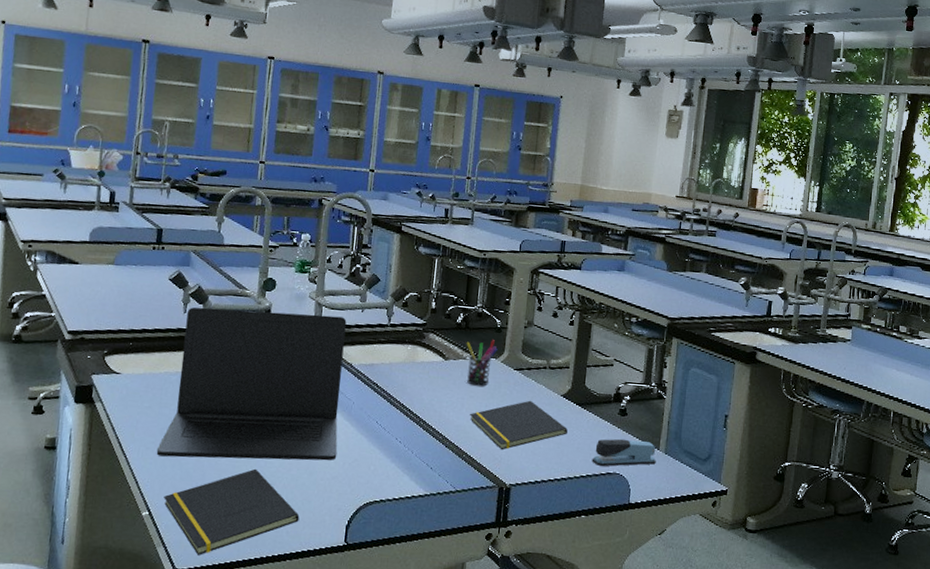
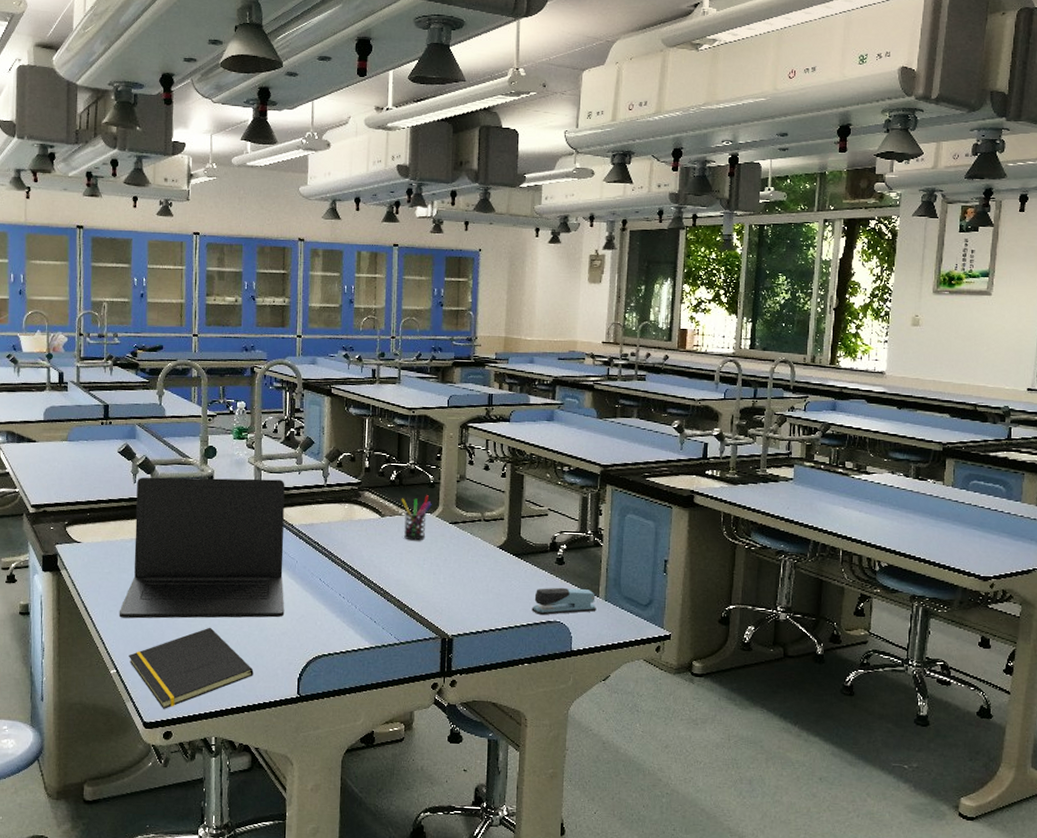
notepad: present [469,400,568,450] -> none [409,553,506,603]

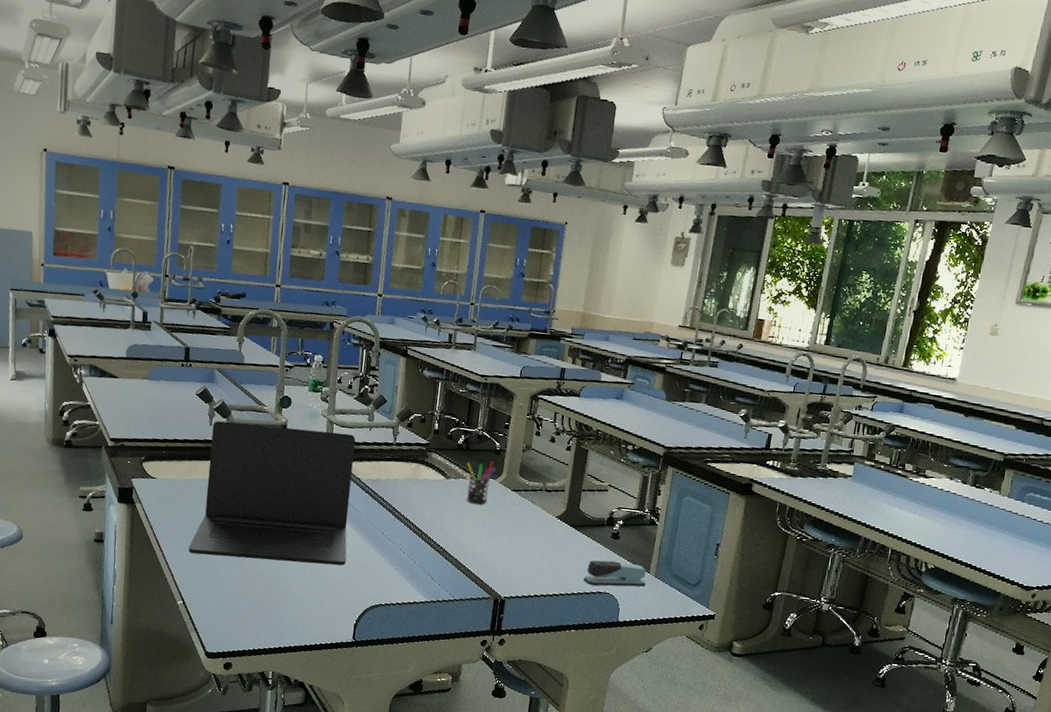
notepad: present [129,627,254,709] -> none [195,569,313,642]

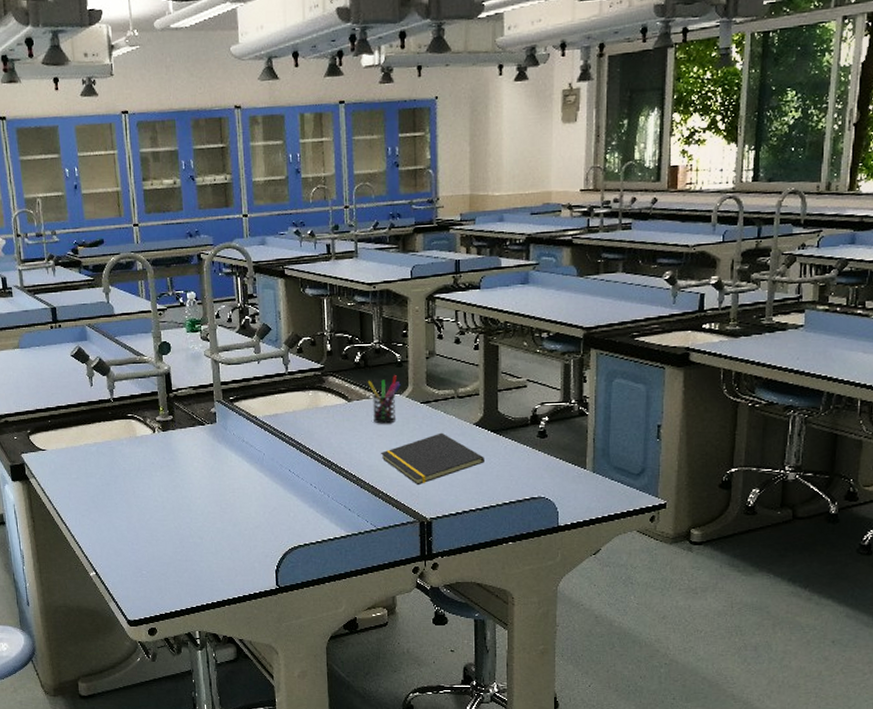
laptop: present [188,421,356,566] -> none [91,371,256,522]
notepad: none [468,520,561,565] -> present [381,432,484,486]
stapler: present [583,560,646,587] -> none [513,461,584,491]

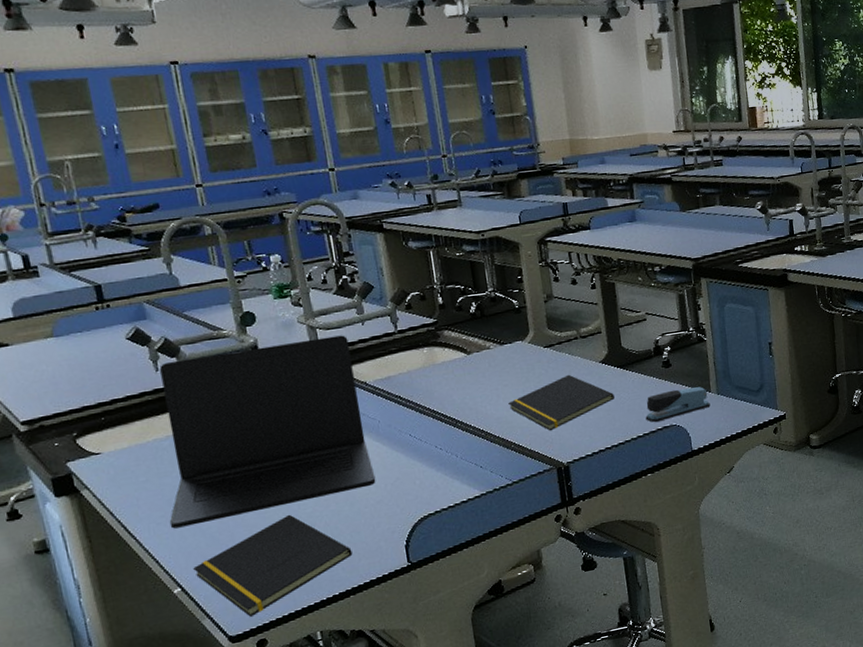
laptop: none [91,371,256,522] -> present [160,335,376,529]
notepad: none [106,525,231,607] -> present [193,514,353,617]
pen holder: present [367,375,401,424] -> none [486,322,522,374]
stapler: none [513,461,584,491] -> present [645,387,711,422]

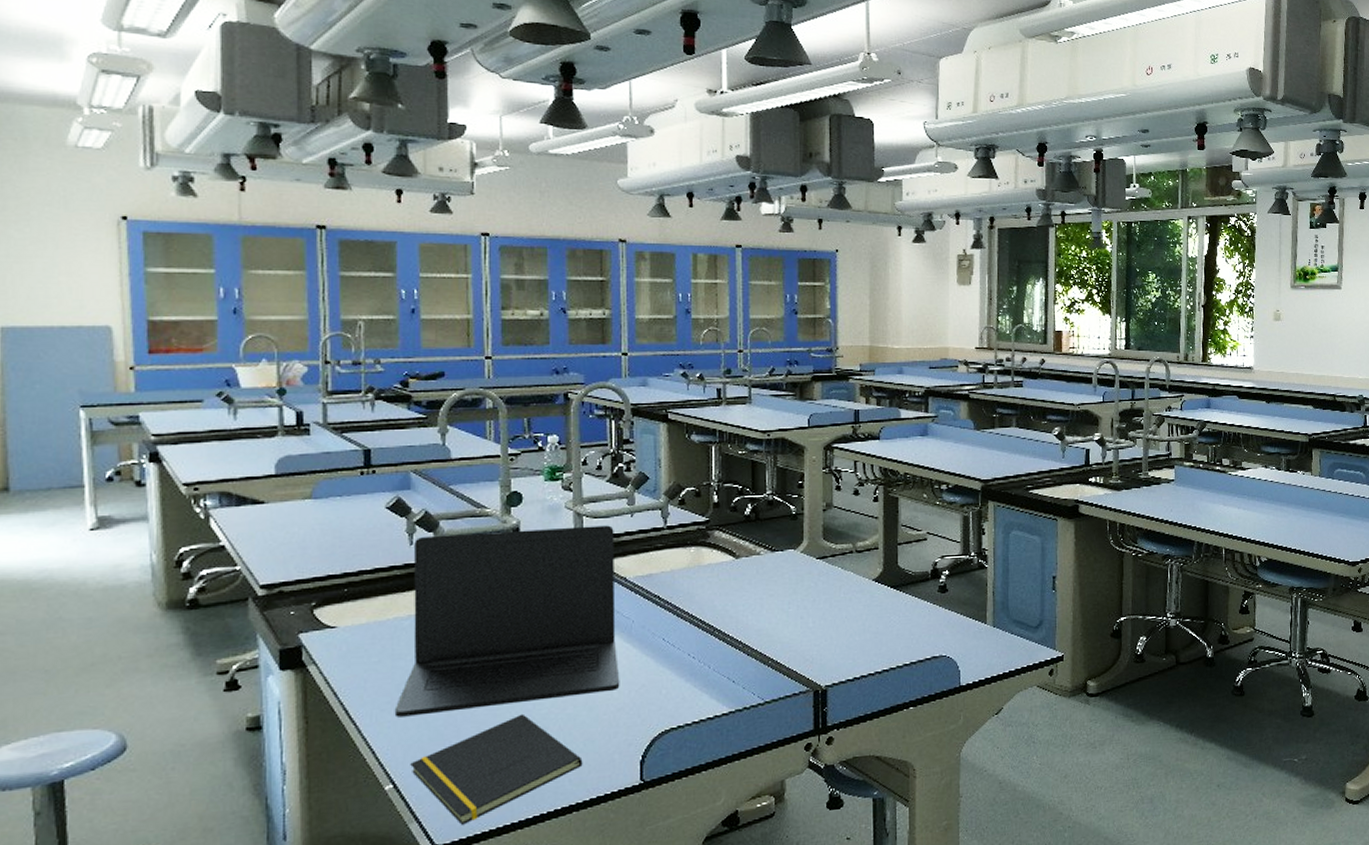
notepad: present [508,374,615,431] -> none [772,590,884,650]
stapler: present [645,387,711,422] -> none [914,617,985,650]

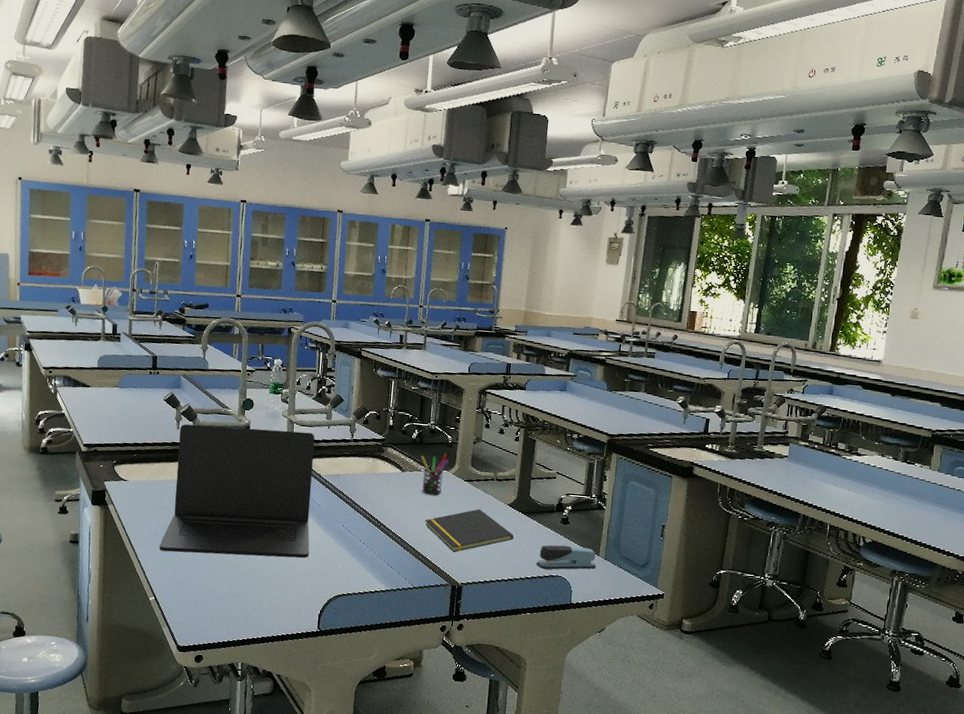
notepad: present [410,713,583,825] -> none [166,563,279,635]
pen holder: none [758,529,795,583] -> present [420,454,449,496]
notepad: none [772,590,884,650] -> present [425,508,514,553]
stapler: none [914,617,985,650] -> present [536,545,596,570]

